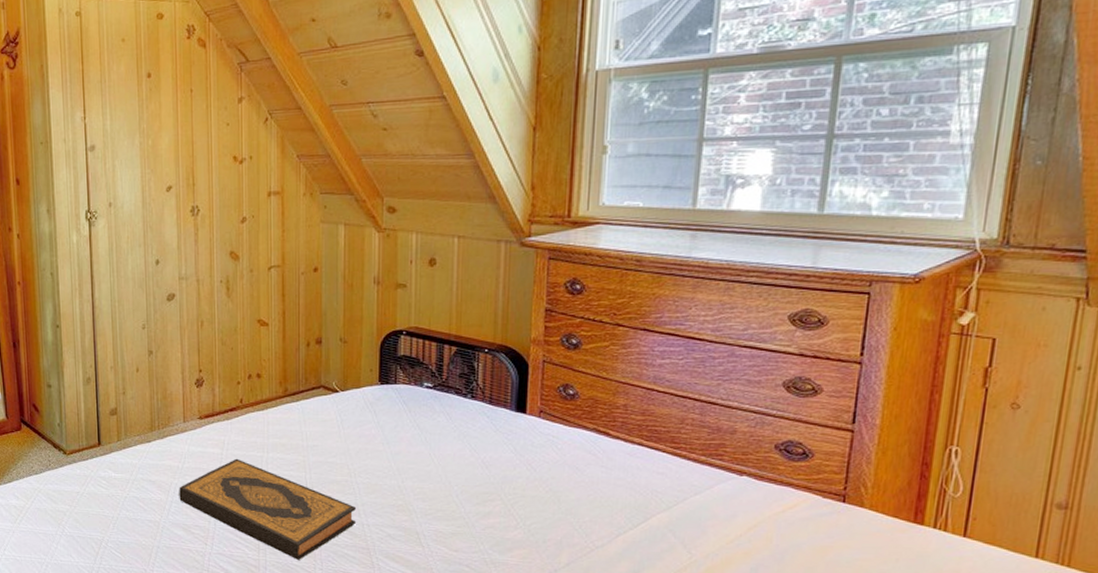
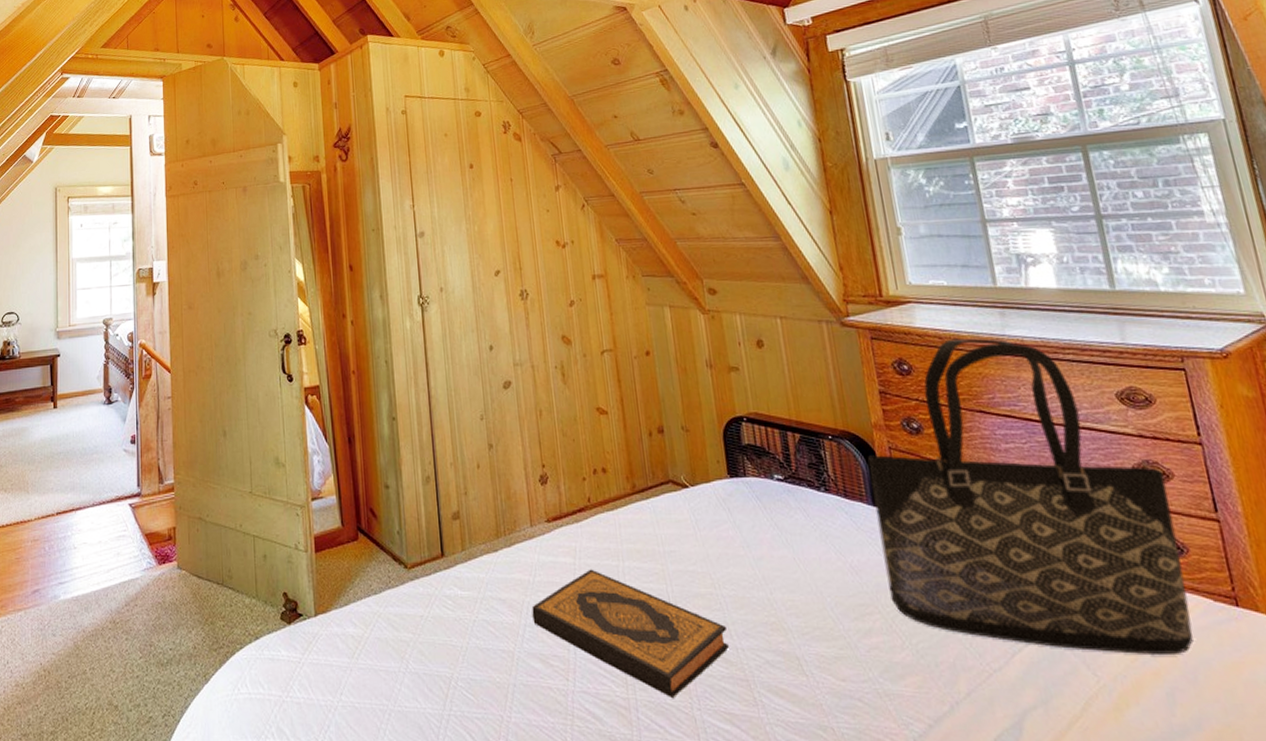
tote bag: none [514,260,813,539] -> present [867,338,1193,654]

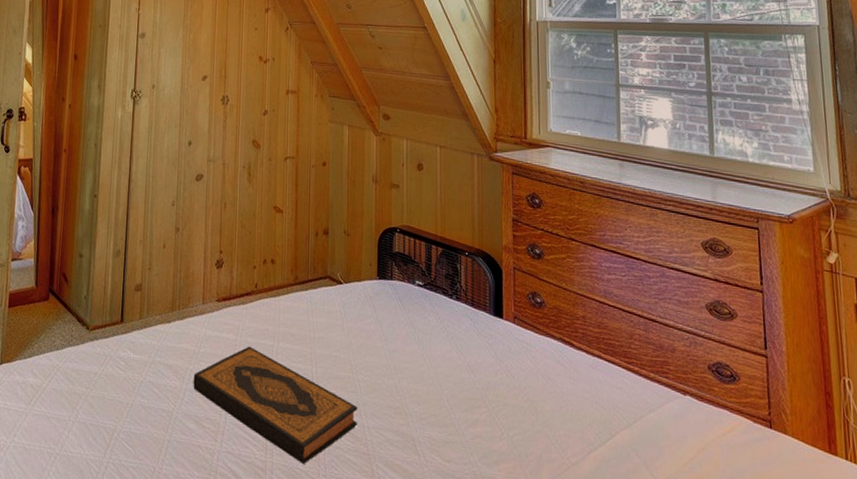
tote bag: present [867,338,1193,654] -> none [495,181,734,464]

